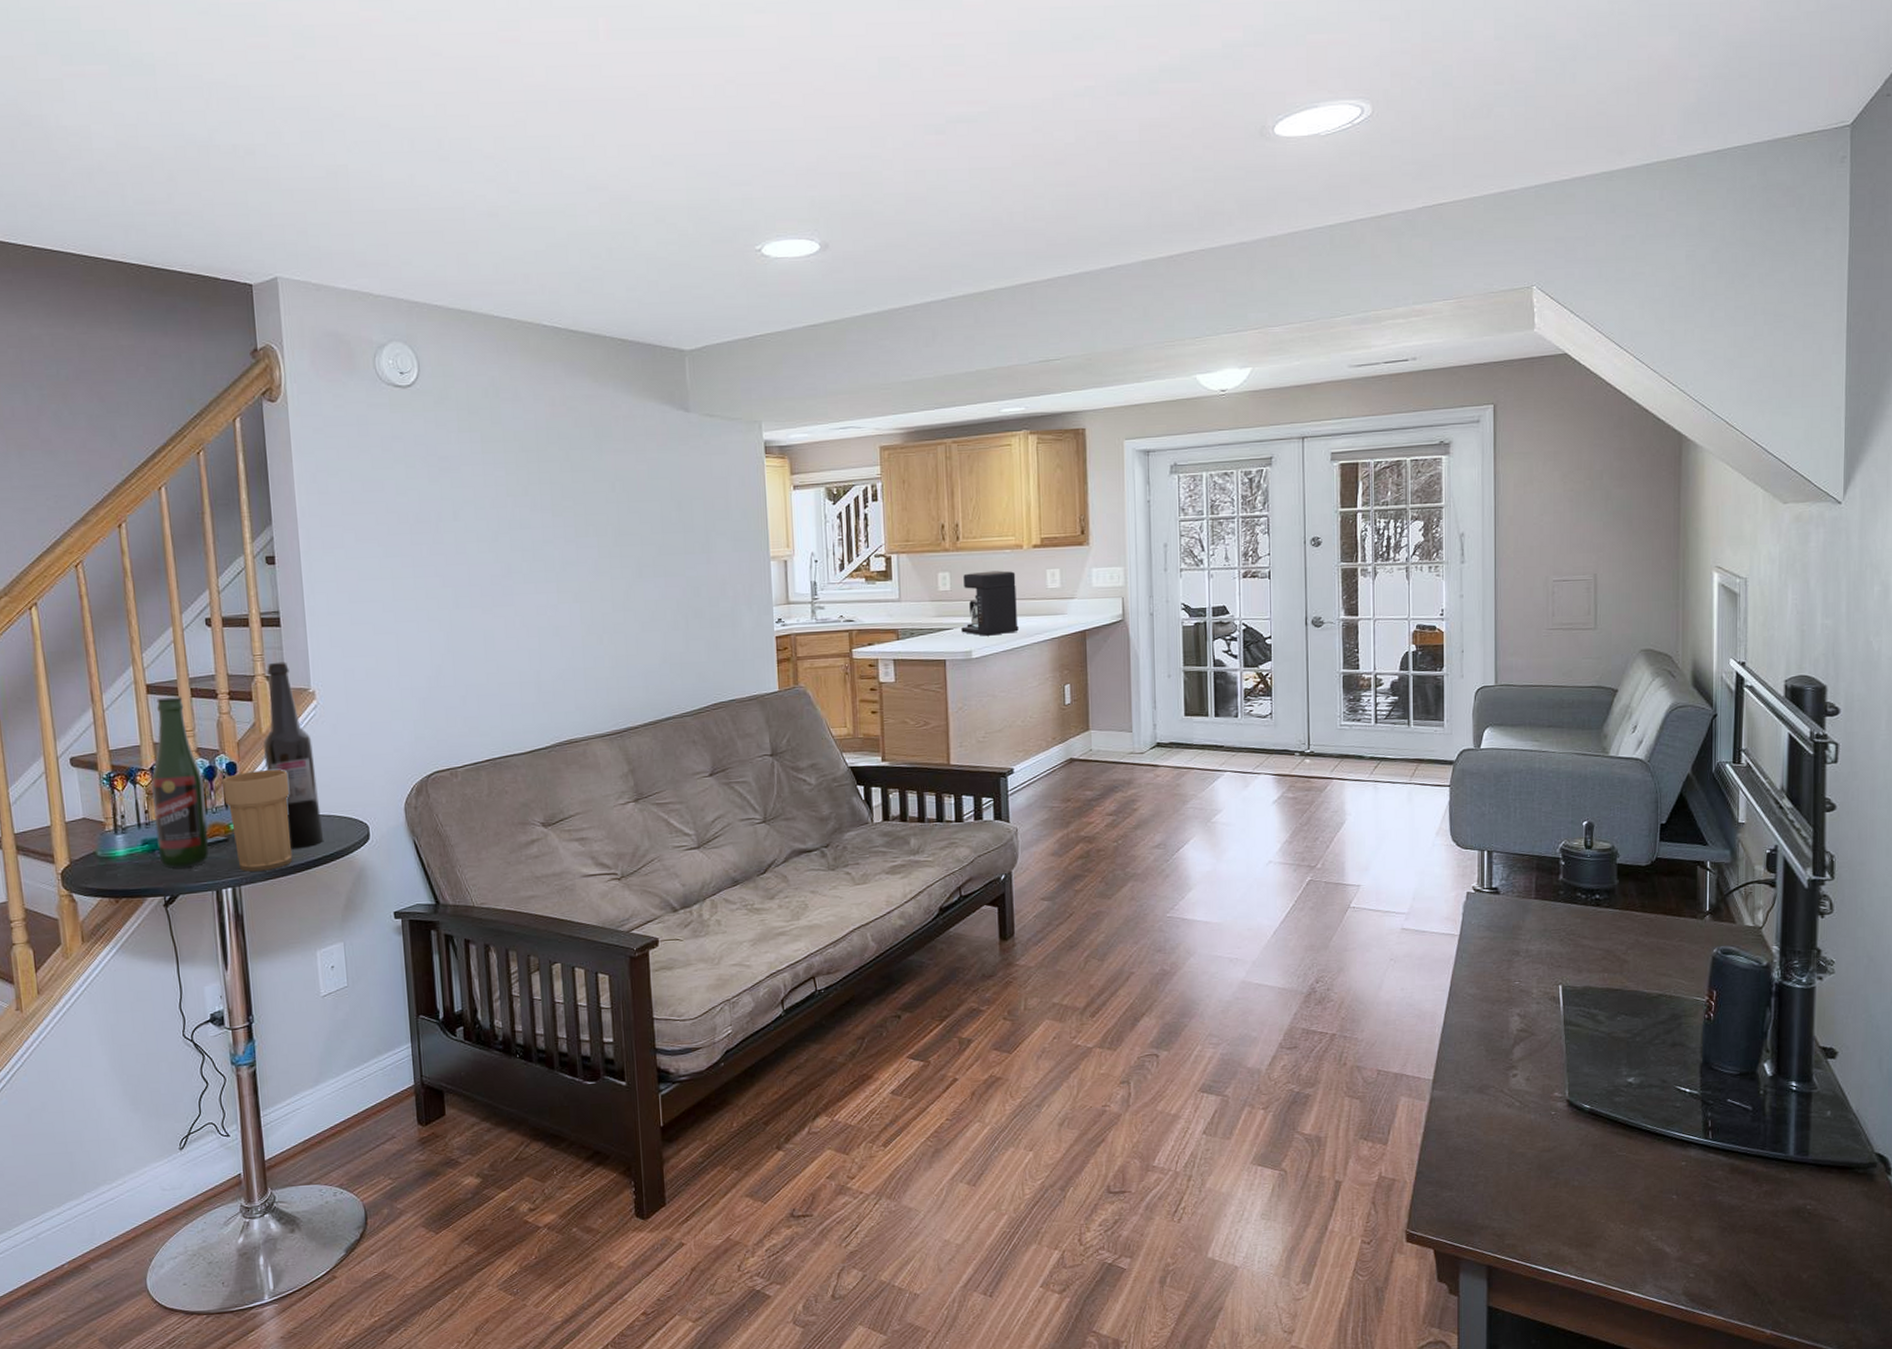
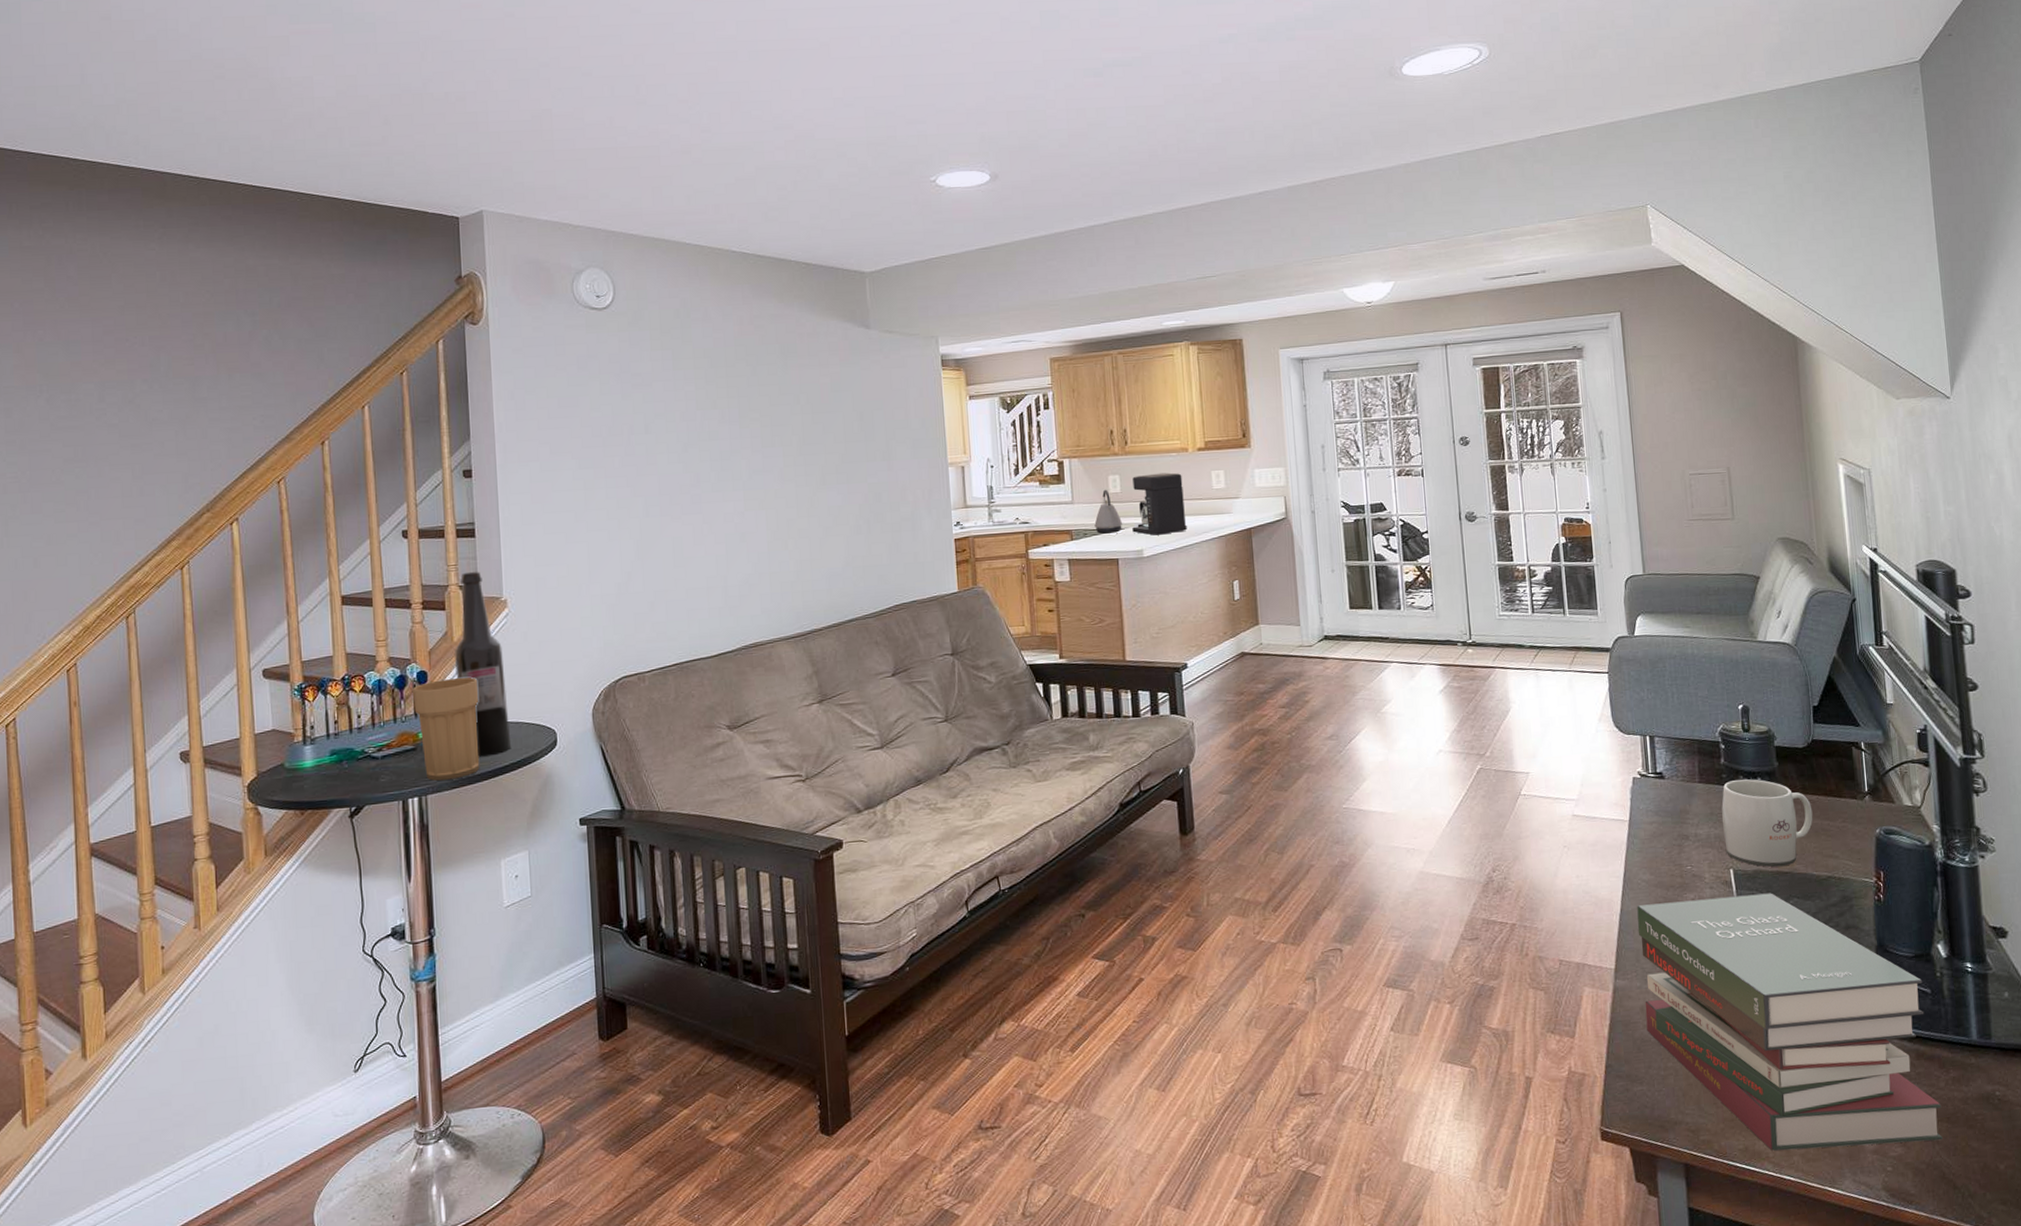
beer bottle: present [151,697,209,868] -> none [342,607,397,779]
kettle: none [922,587,952,635] -> present [1094,489,1123,535]
books: none [1459,1009,1751,1256] -> present [1637,893,1942,1151]
mug: none [1555,896,1650,984] -> present [1721,779,1813,867]

